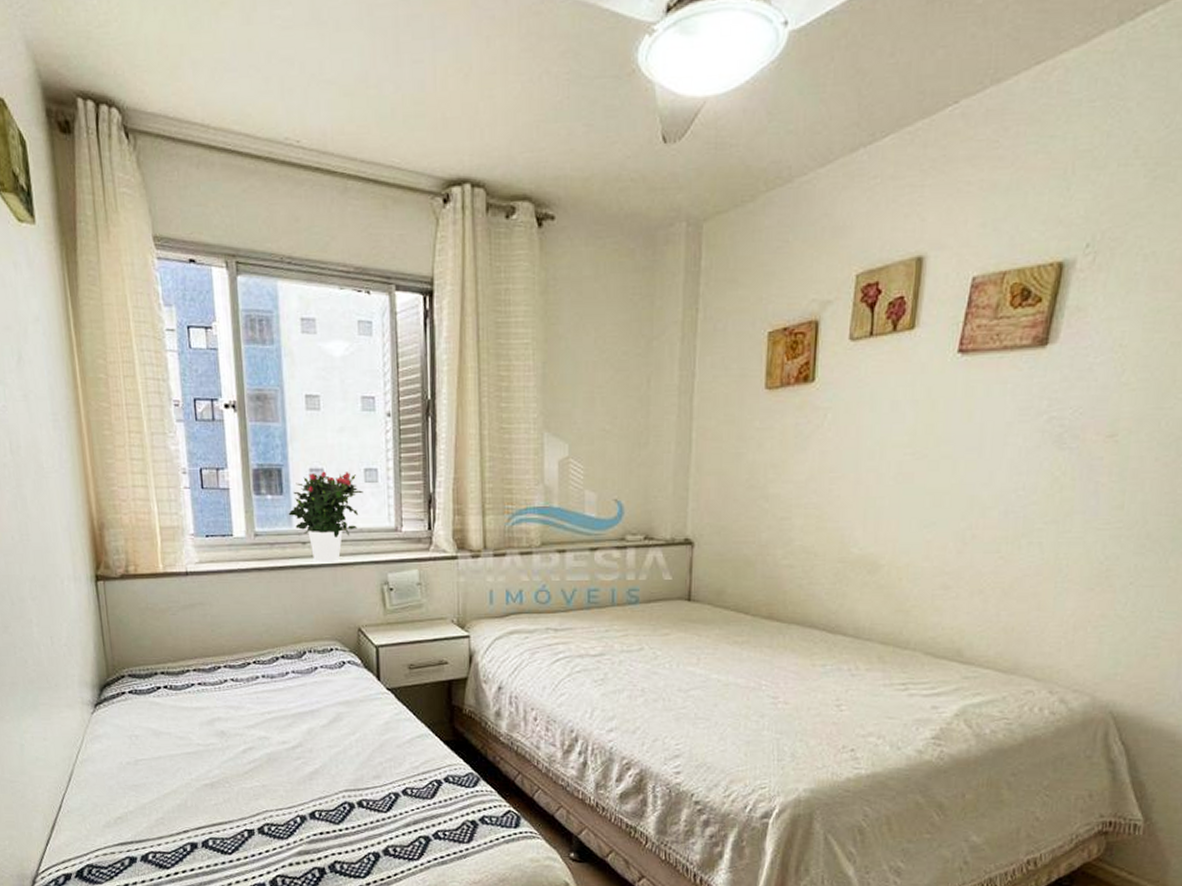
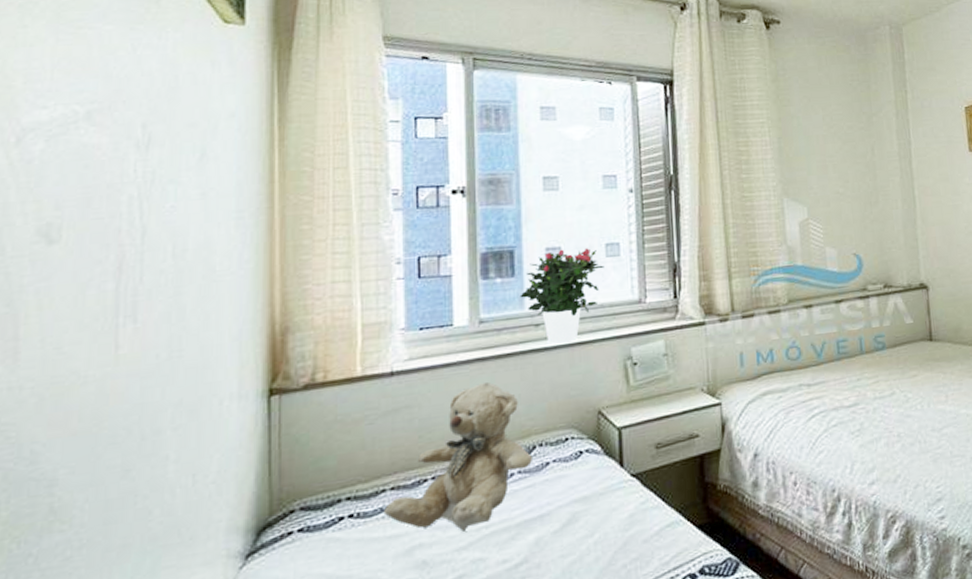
teddy bear: none [189,590,303,713] -> present [383,382,532,531]

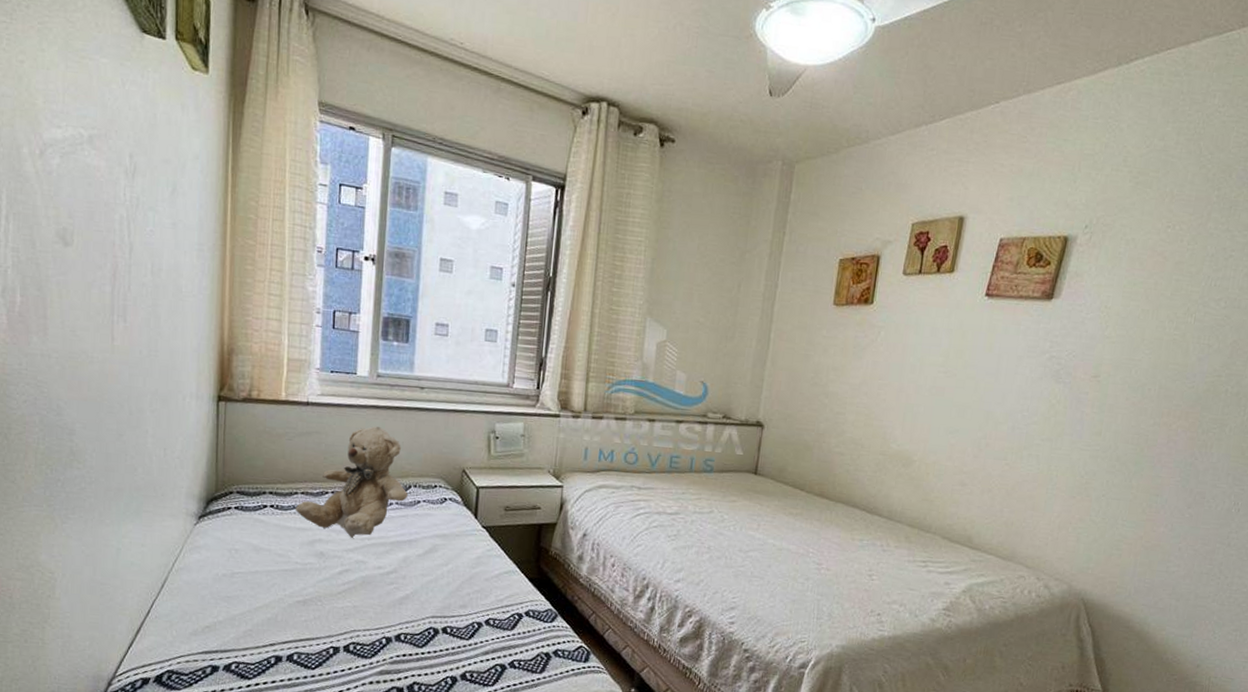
potted flower: present [520,248,604,344] -> none [411,326,482,408]

